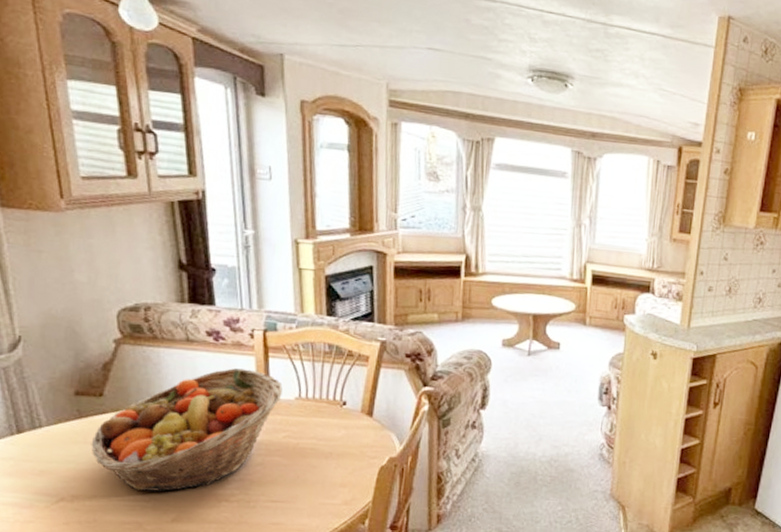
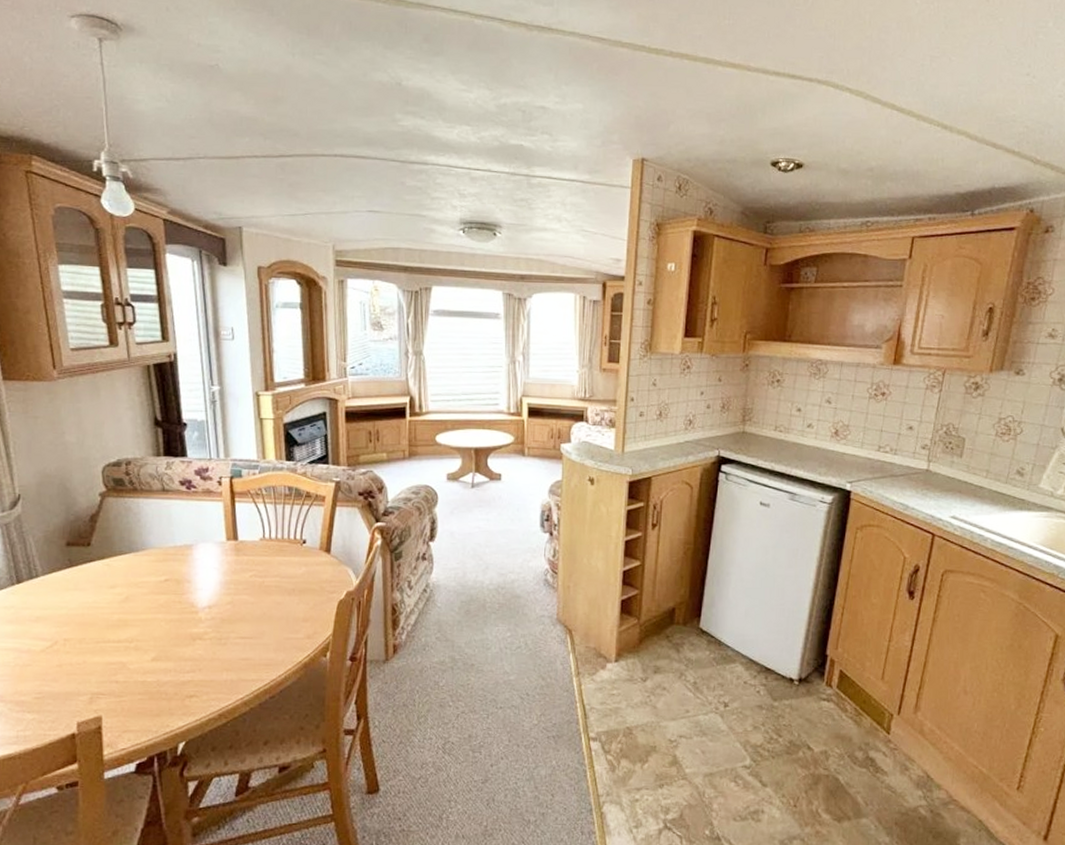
fruit basket: present [91,368,282,492] -> none [80,514,248,633]

